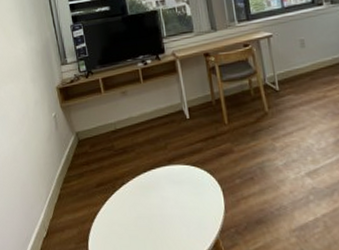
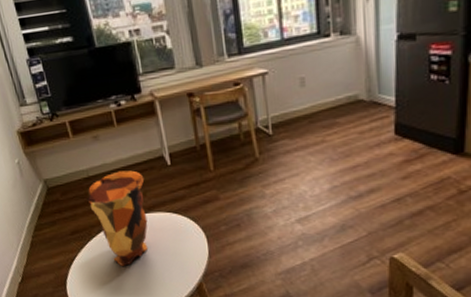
decorative vase: none [113,123,168,222] -> present [87,170,149,267]

